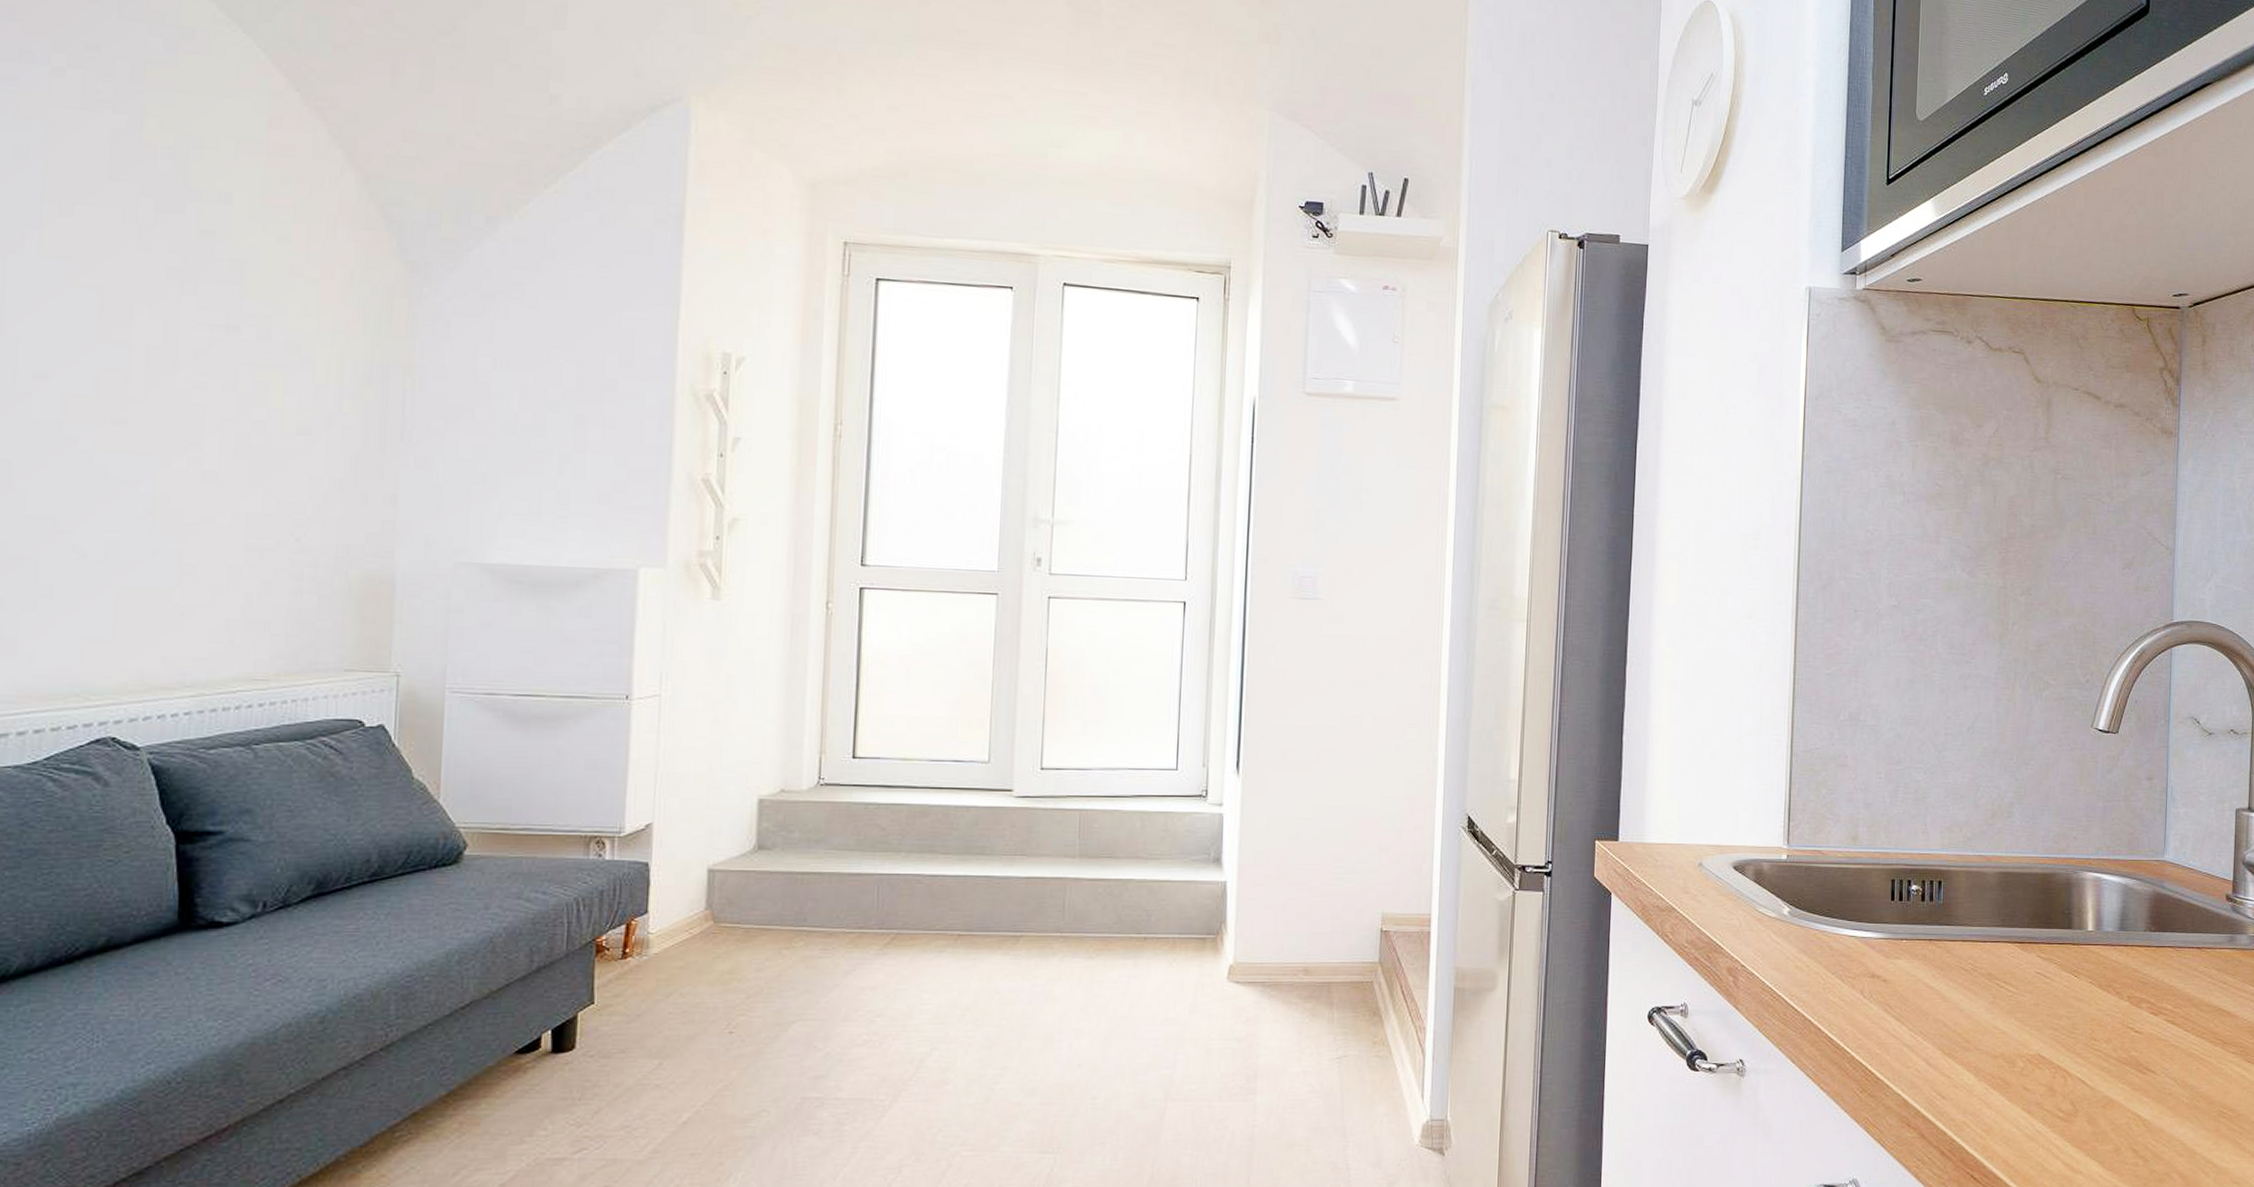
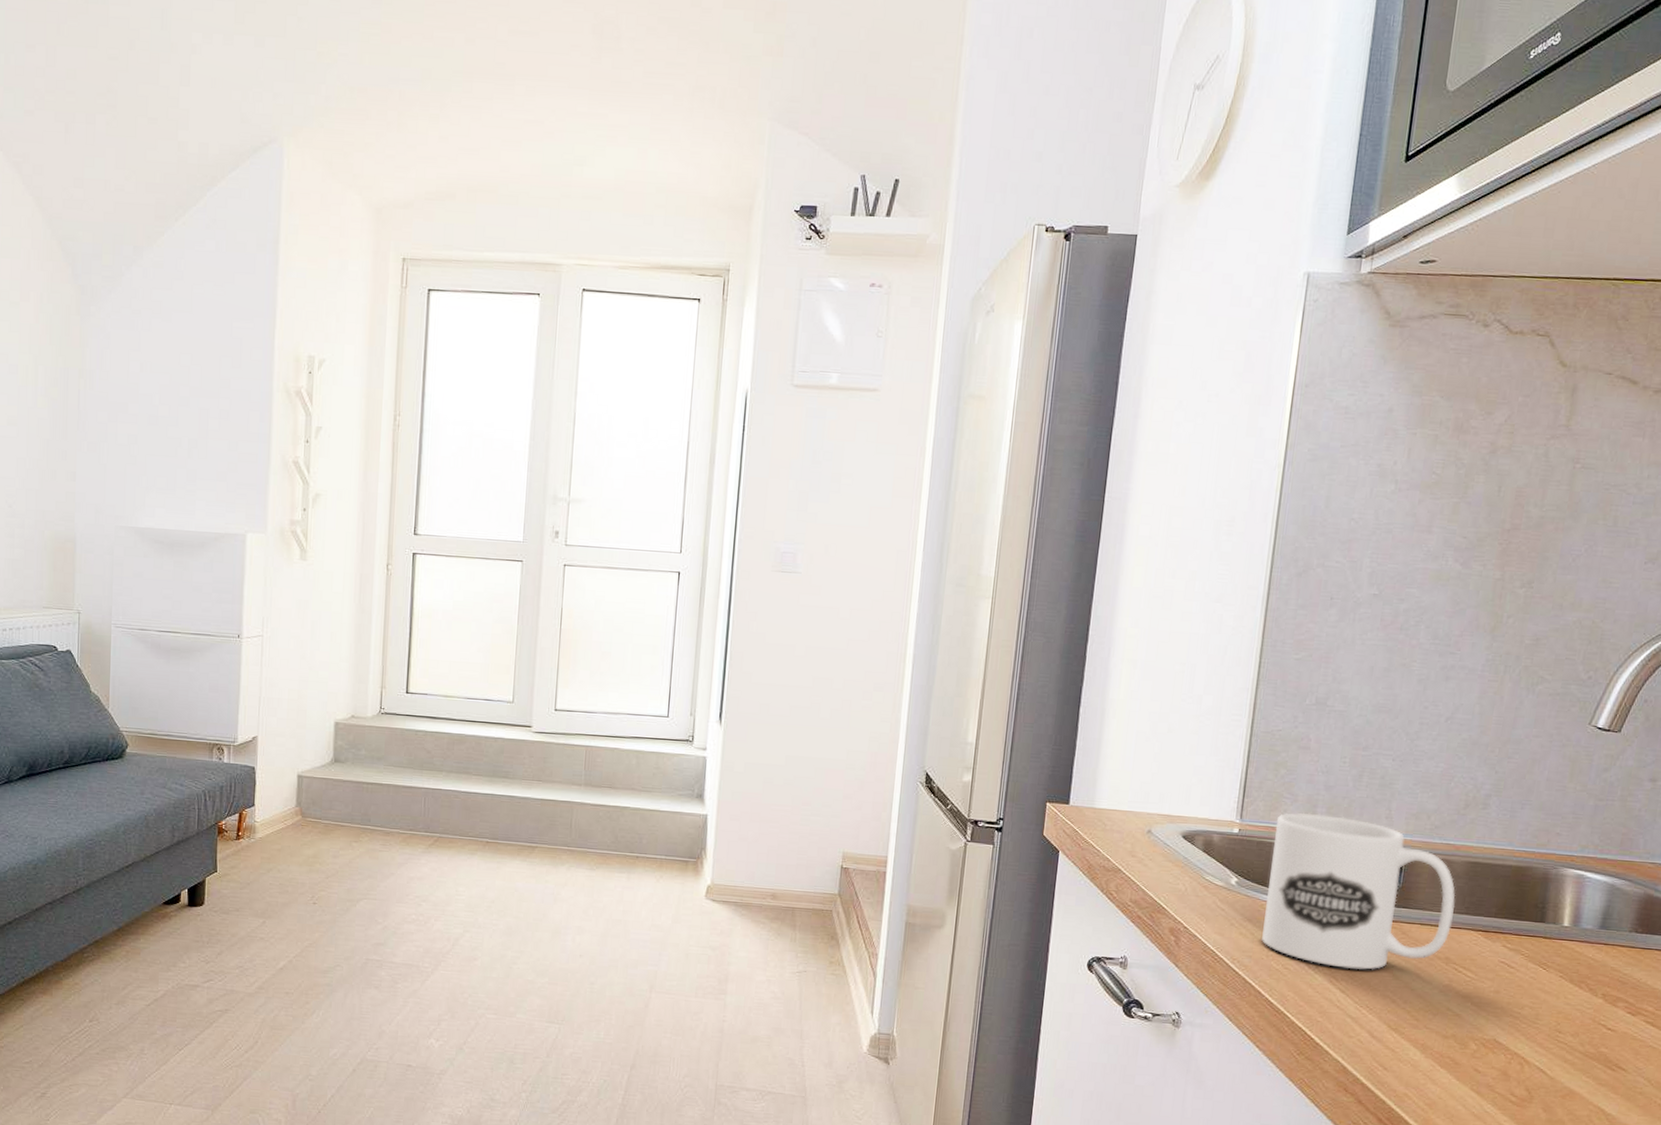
mug: none [1817,833,1992,994] -> present [1262,812,1456,970]

